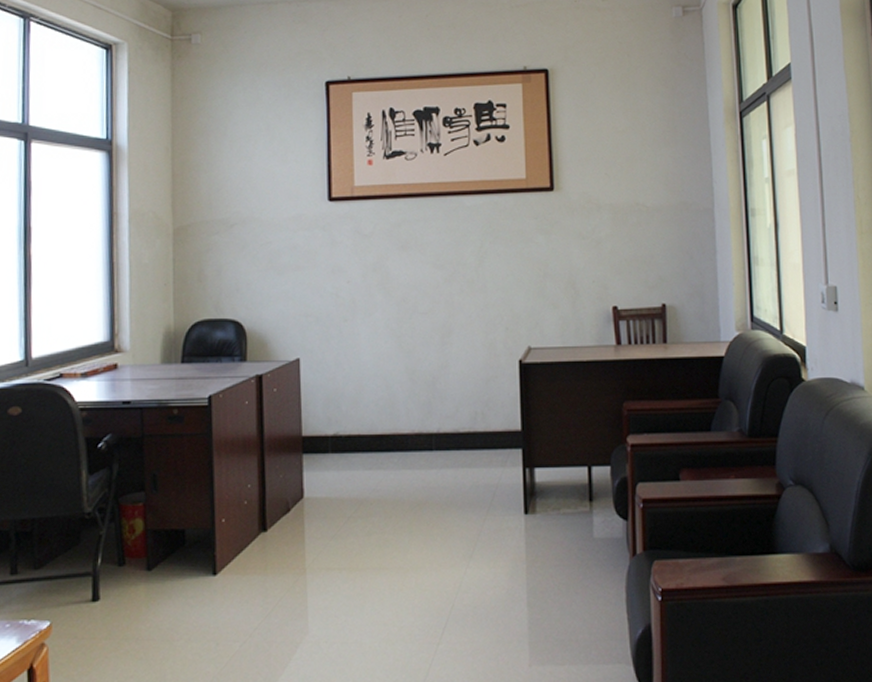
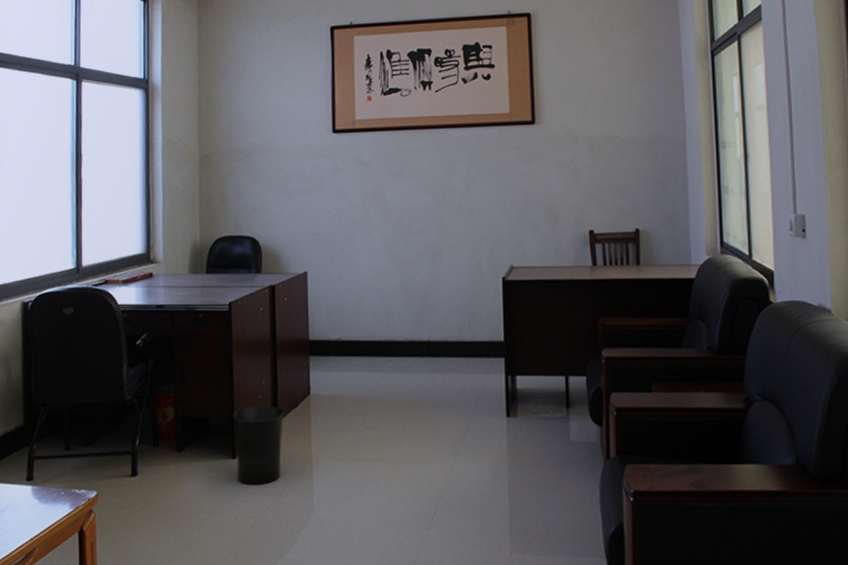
waste bin: none [213,512,275,604] -> present [232,405,285,485]

